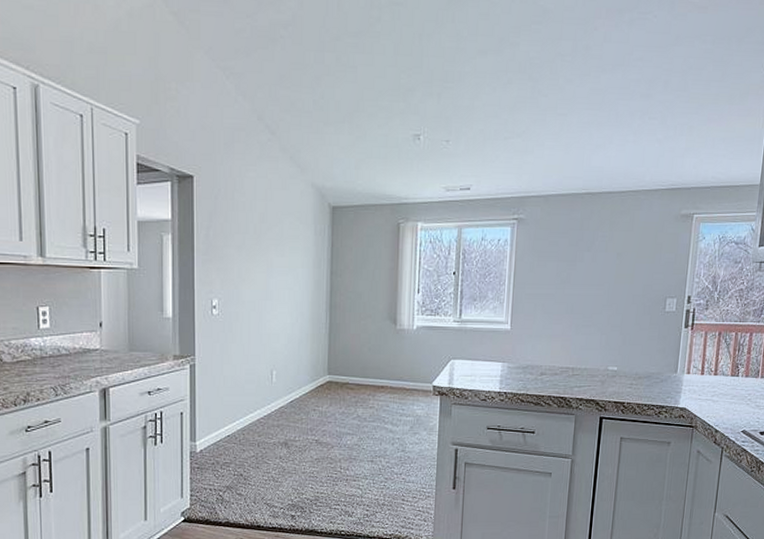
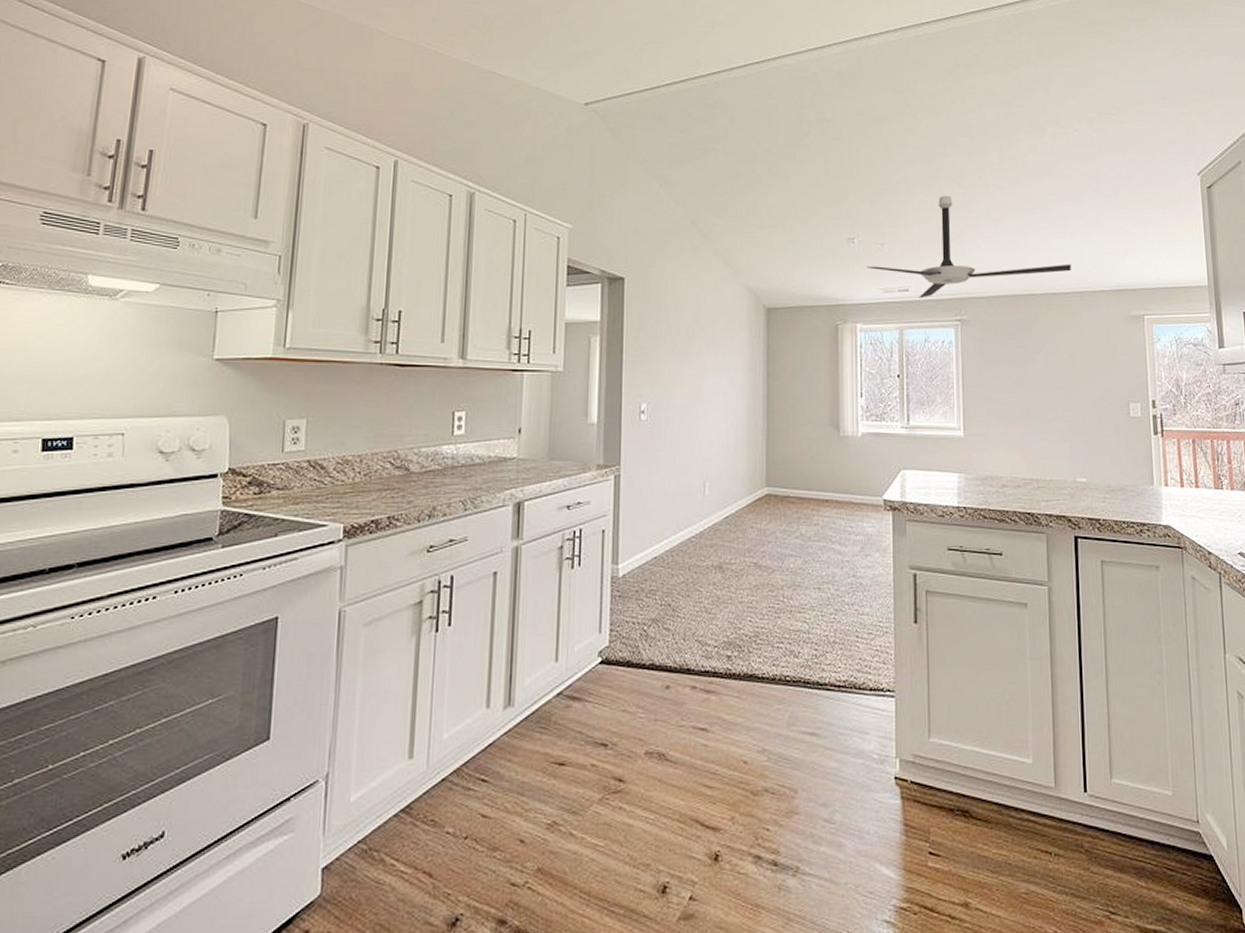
ceiling fan: none [431,89,631,197] -> present [867,195,1071,298]

